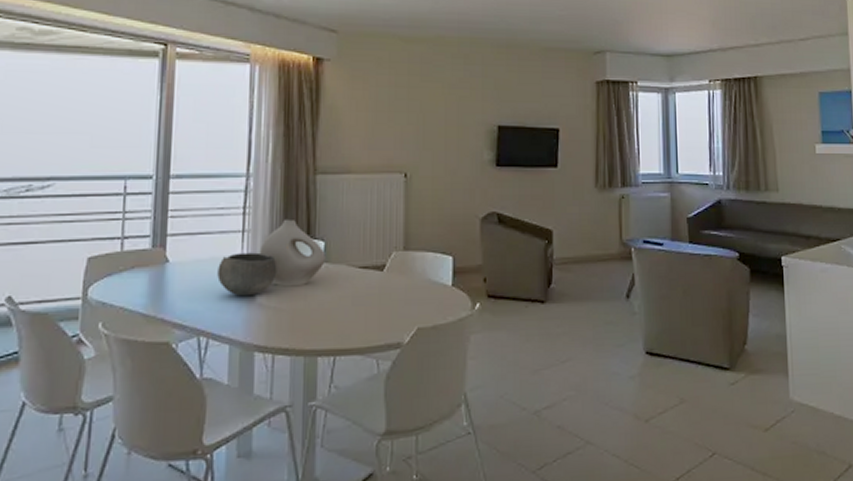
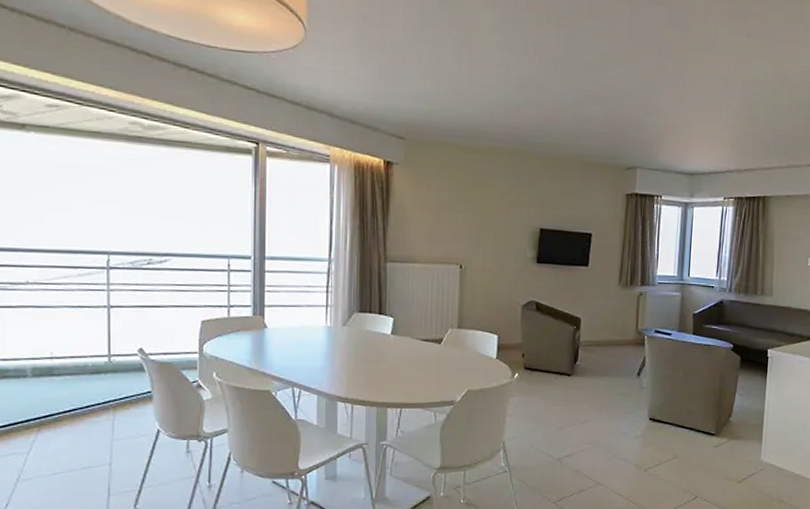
bowl: present [217,252,277,297] -> none [307,323,355,358]
vase: present [259,218,326,287] -> none [340,297,394,353]

